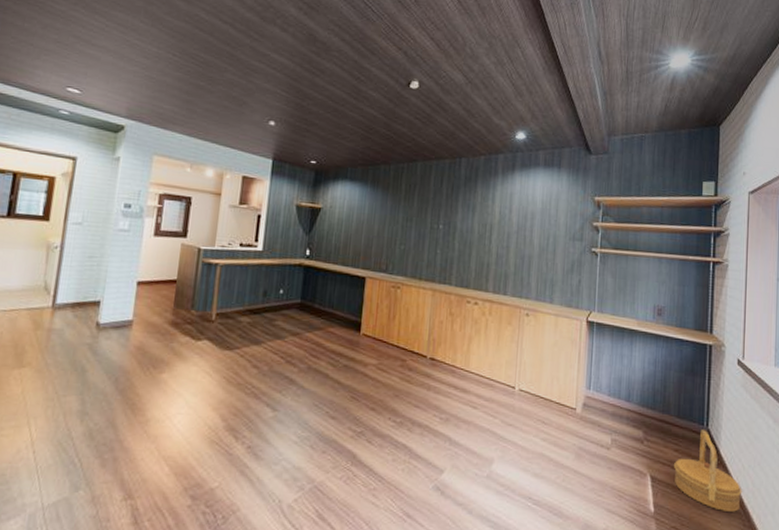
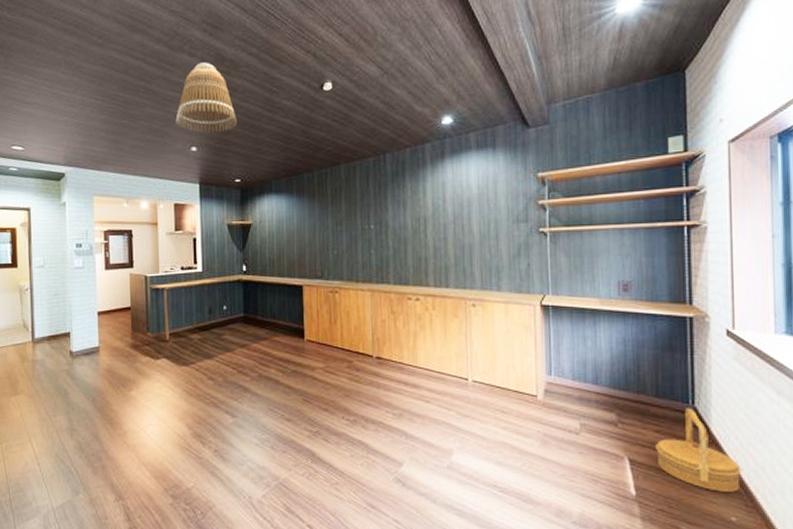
lamp shade: none [256,39,321,111] -> present [175,62,237,134]

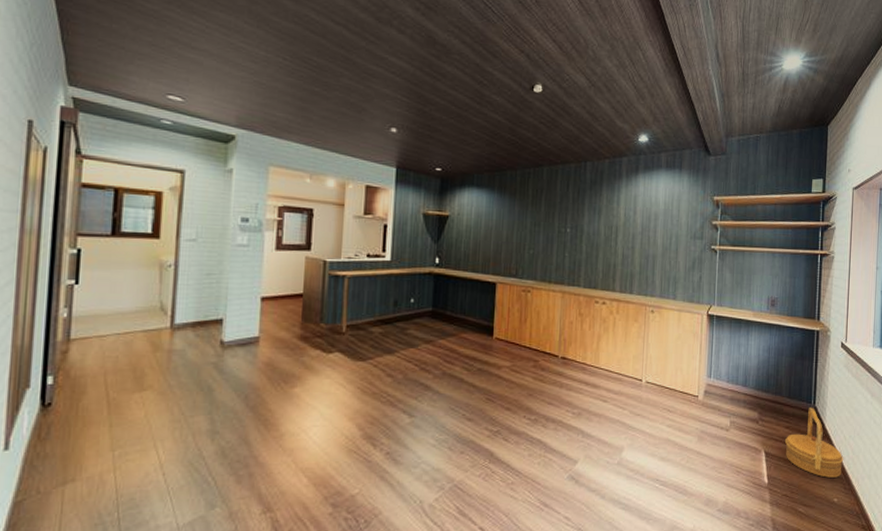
lamp shade: present [175,62,237,134] -> none [376,41,443,117]

